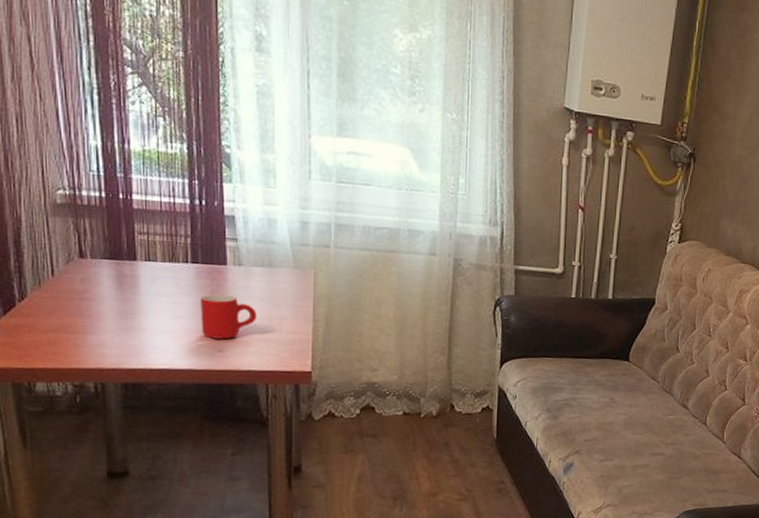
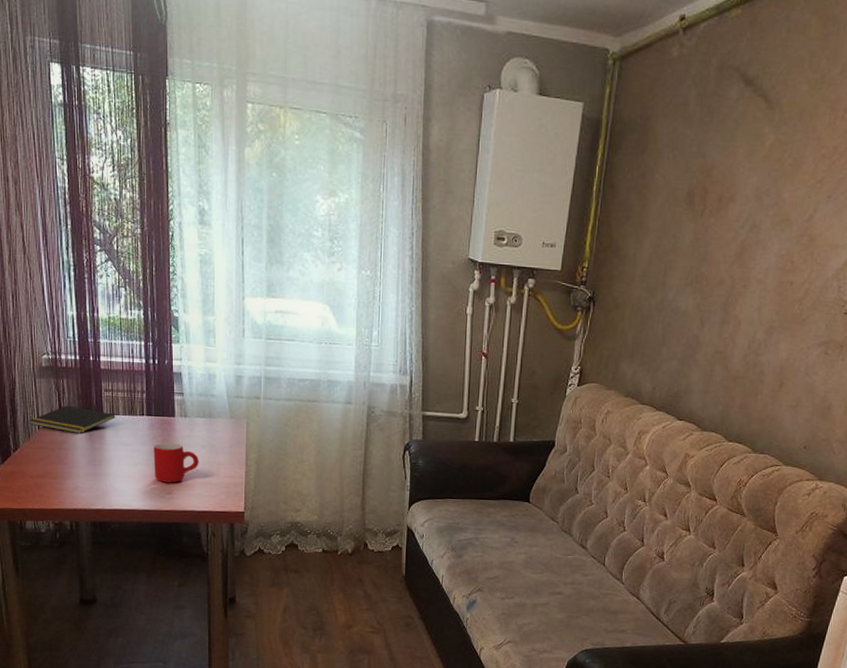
notepad: none [40,249,153,283] -> present [29,405,116,434]

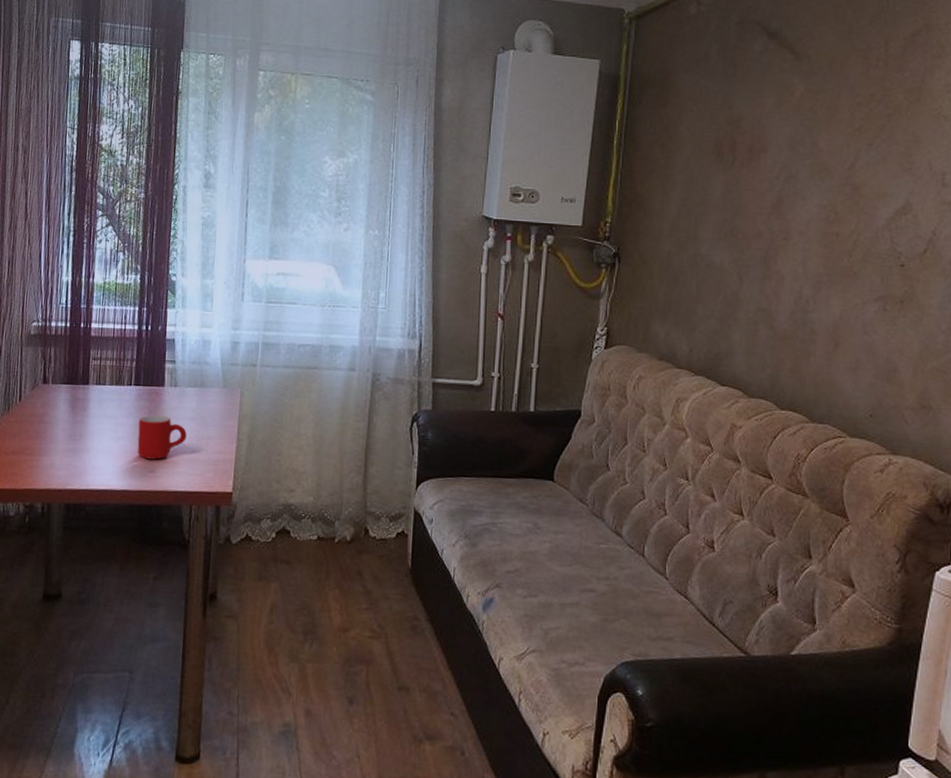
notepad: present [29,405,116,434] -> none [11,375,102,406]

